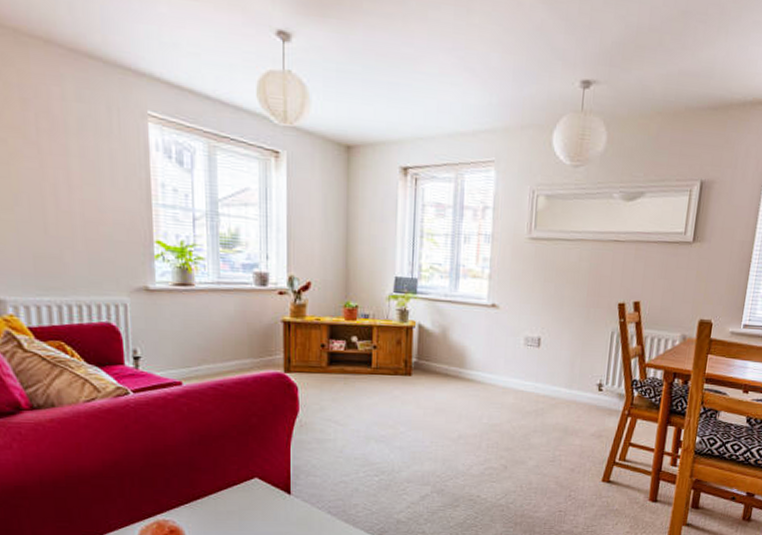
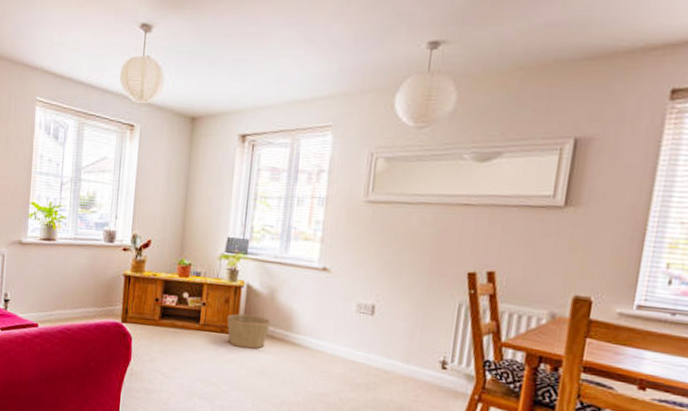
basket: none [400,354,444,388] -> present [227,313,271,349]

